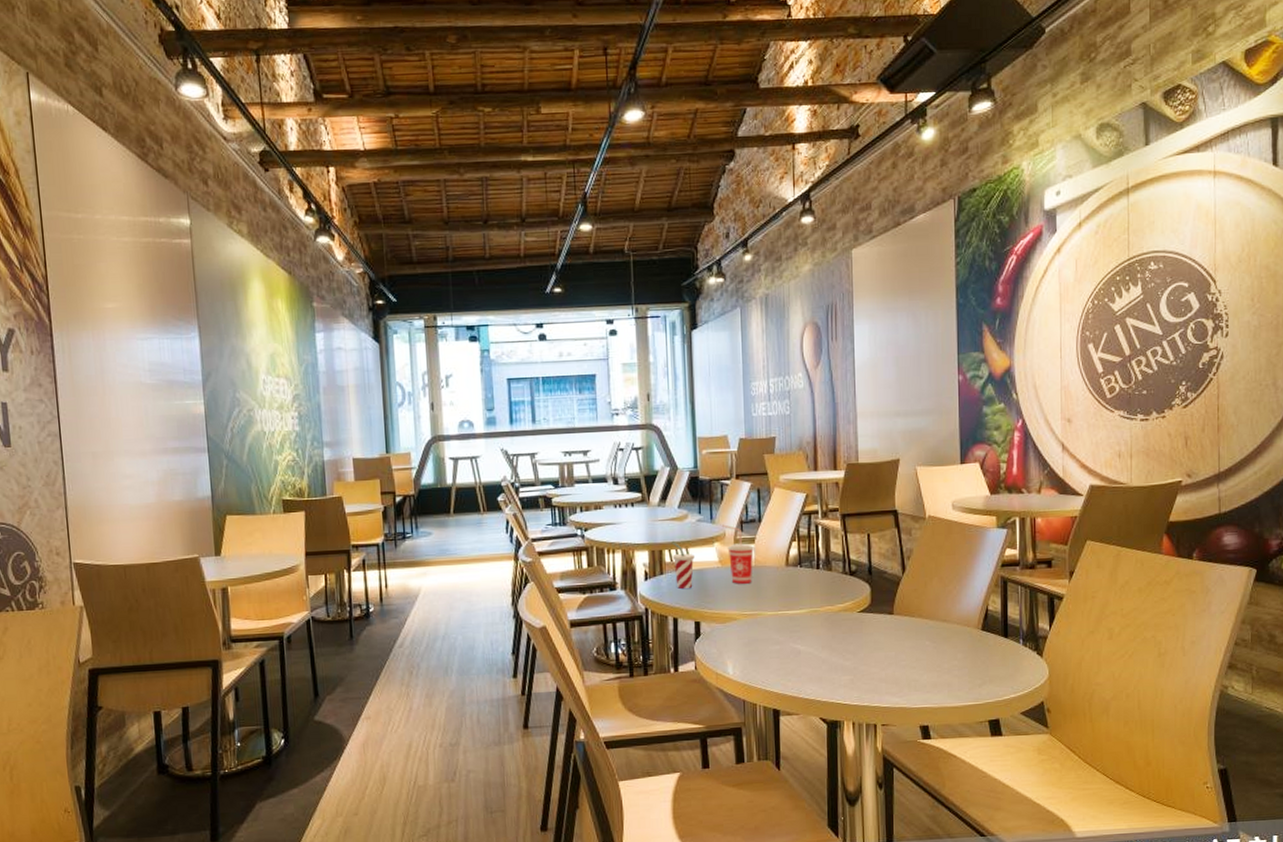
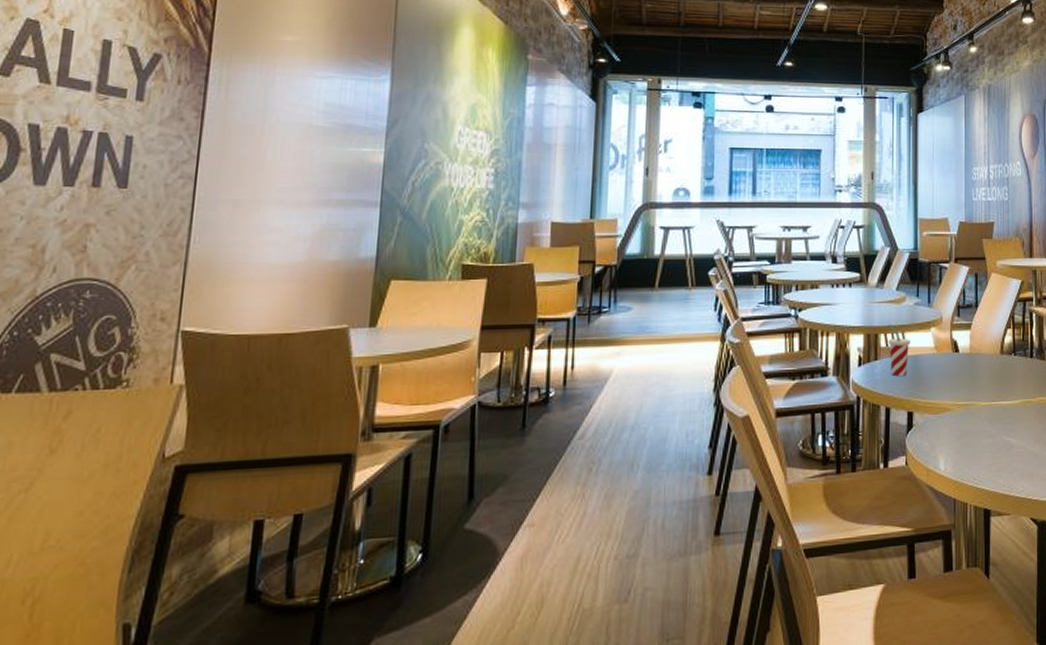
beverage cup: present [721,524,755,584] -> none [938,309,971,372]

